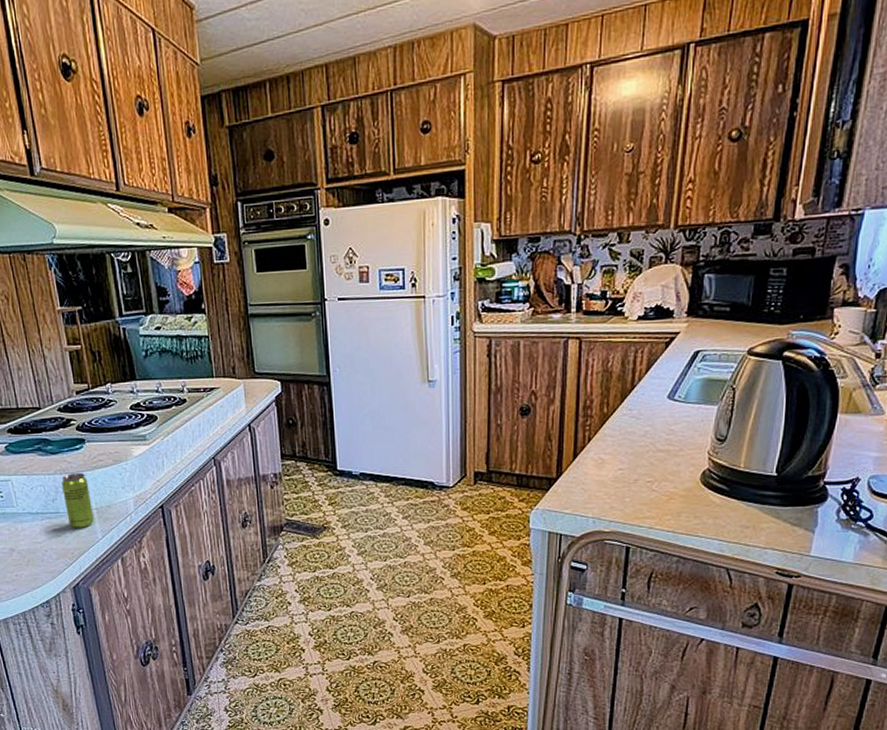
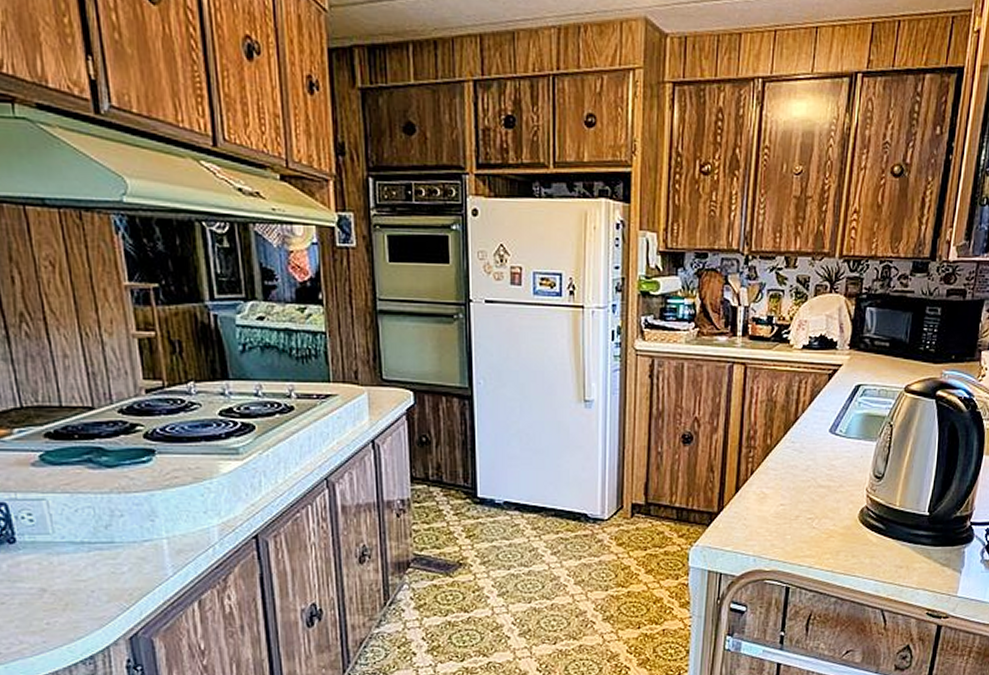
beverage can: present [62,472,95,528] -> none [120,491,164,562]

